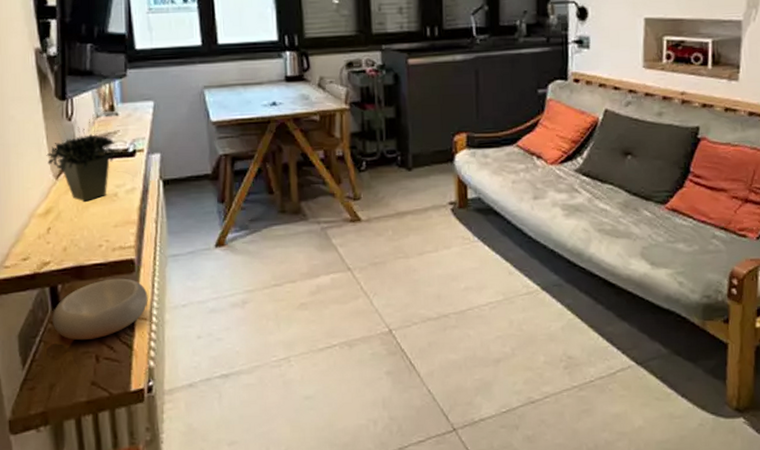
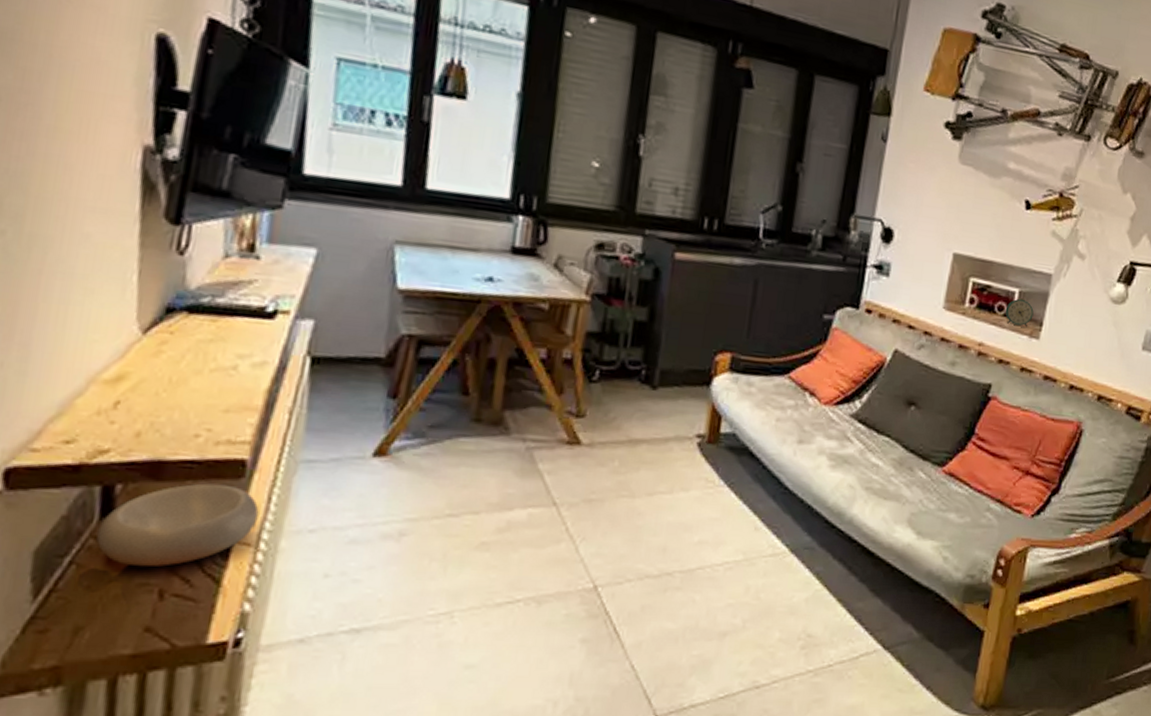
potted plant: present [46,86,118,202] -> none [133,212,251,372]
alarm clock: none [701,46,729,72] -> present [1005,297,1034,327]

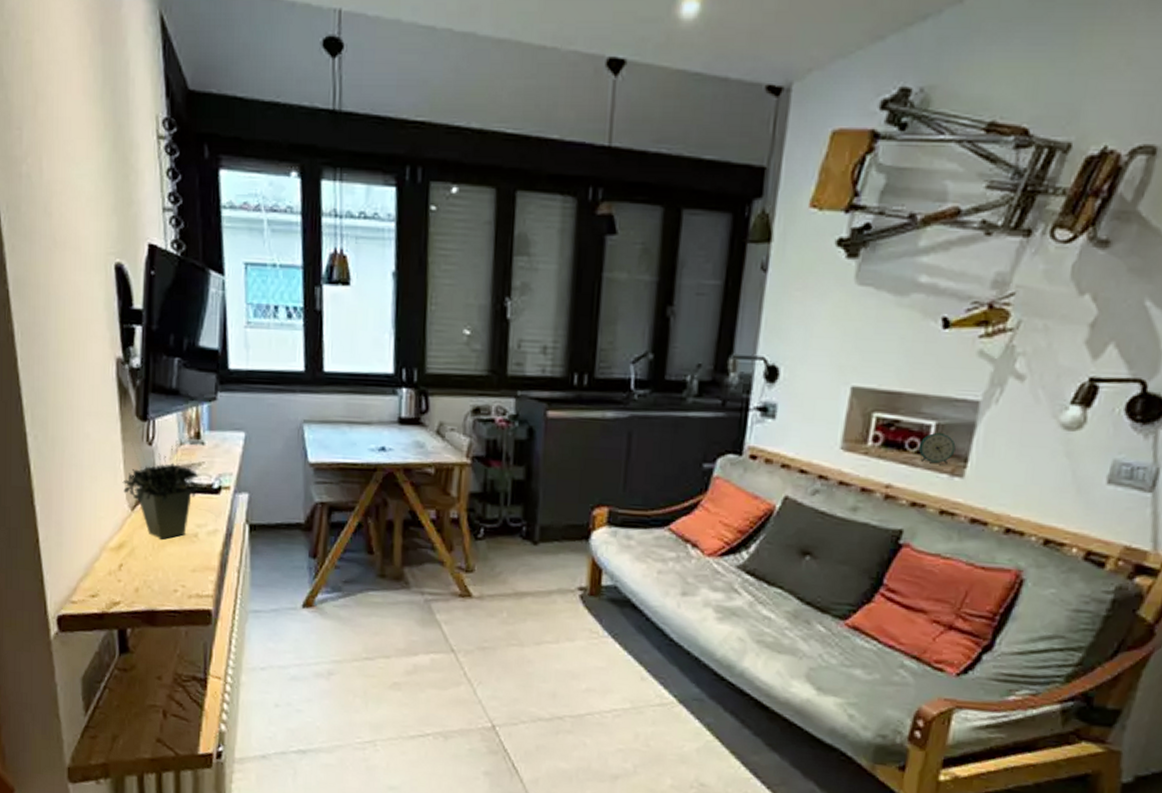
decorative bowl: present [96,483,259,568] -> none [119,628,224,693]
potted plant: none [133,212,251,372] -> present [122,409,201,540]

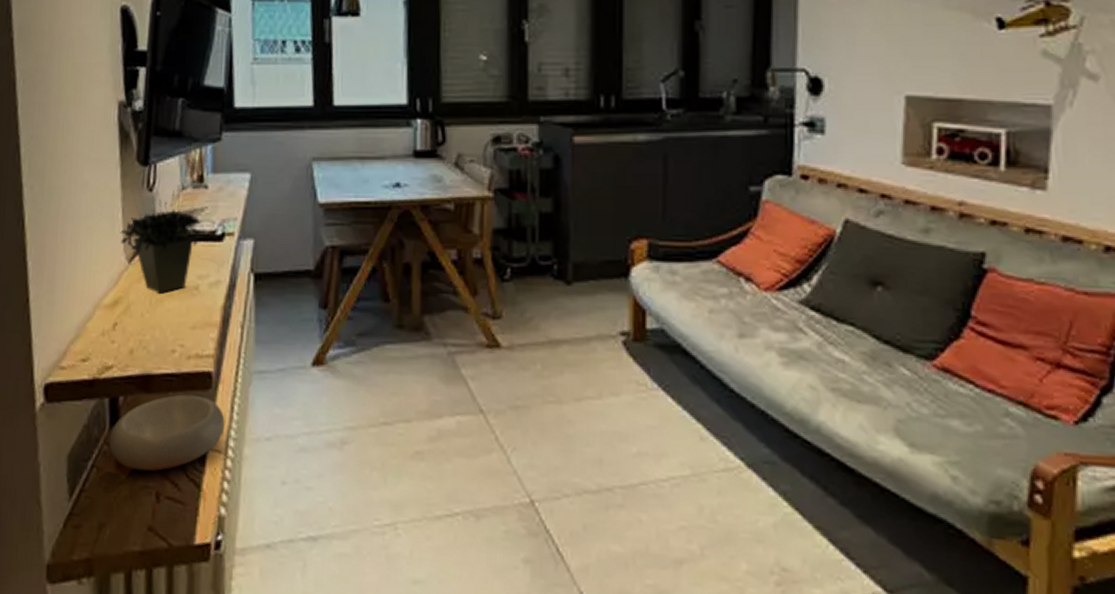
decorative bowl: none [119,628,224,693] -> present [109,394,225,472]
alarm clock: present [918,430,956,465] -> none [989,139,1032,176]

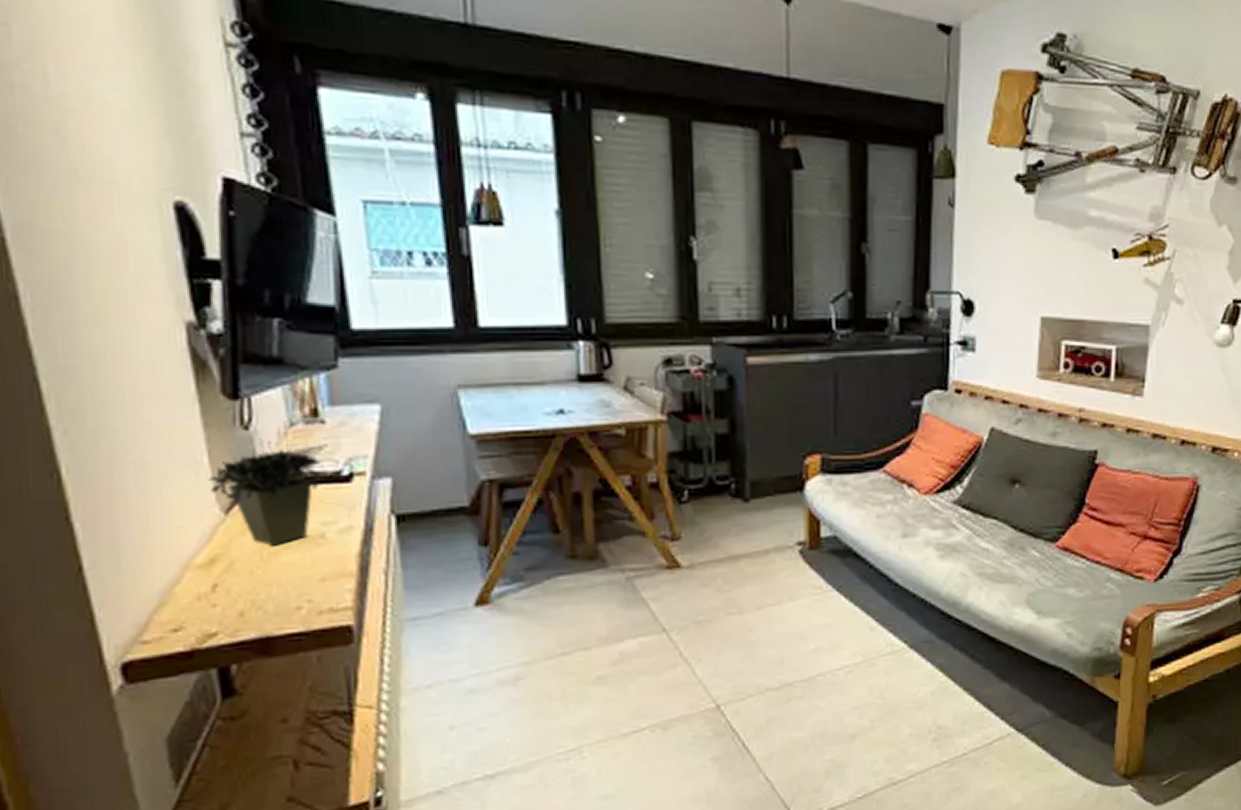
decorative bowl: present [109,394,225,472] -> none [223,652,375,742]

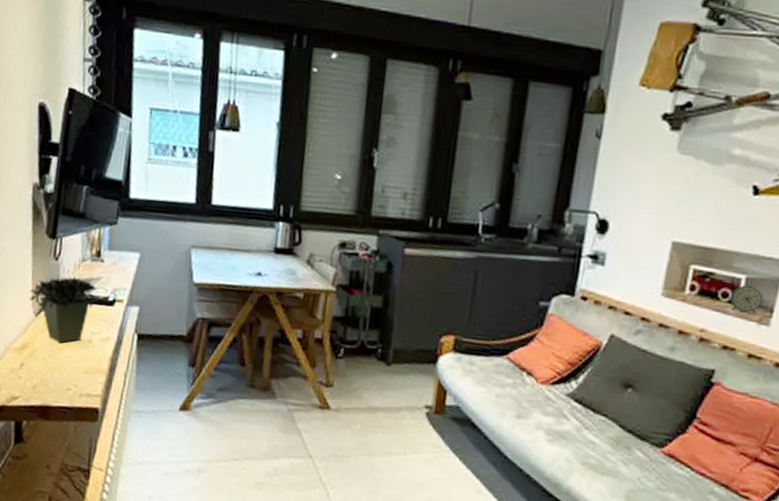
alarm clock: none [1103,354,1134,386] -> present [730,283,763,314]

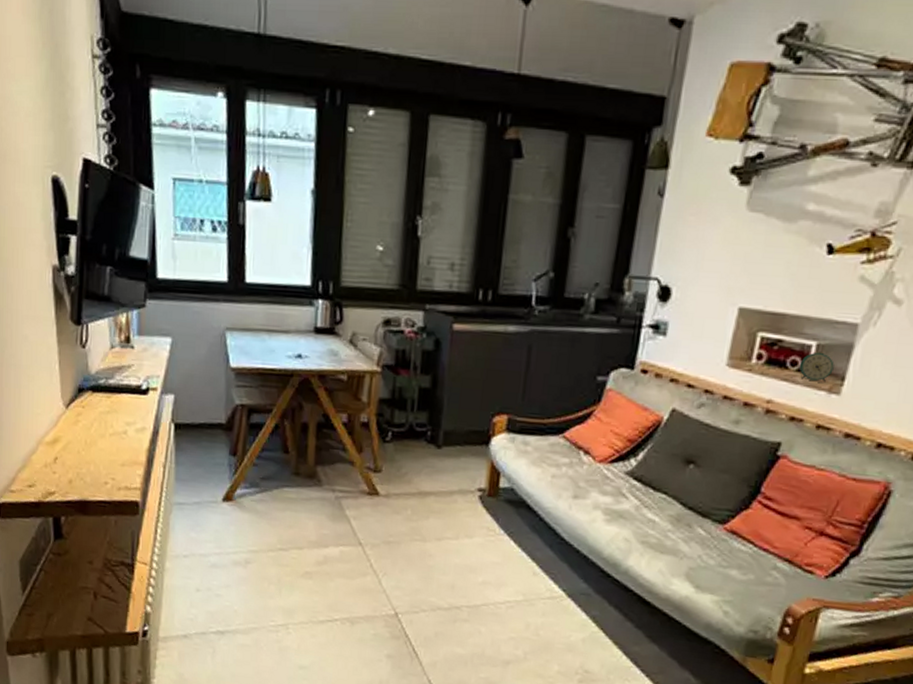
potted plant: present [29,230,98,343] -> none [58,315,130,436]

